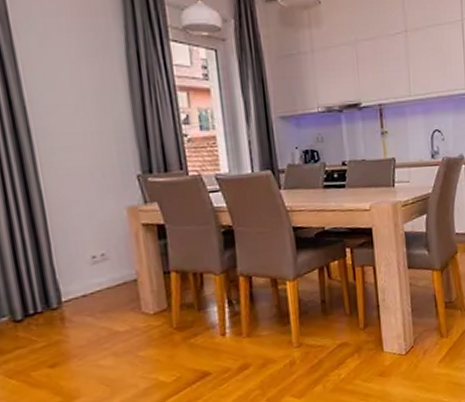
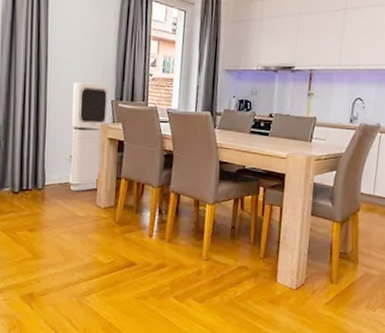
air purifier: none [76,156,141,301] -> present [68,81,109,191]

